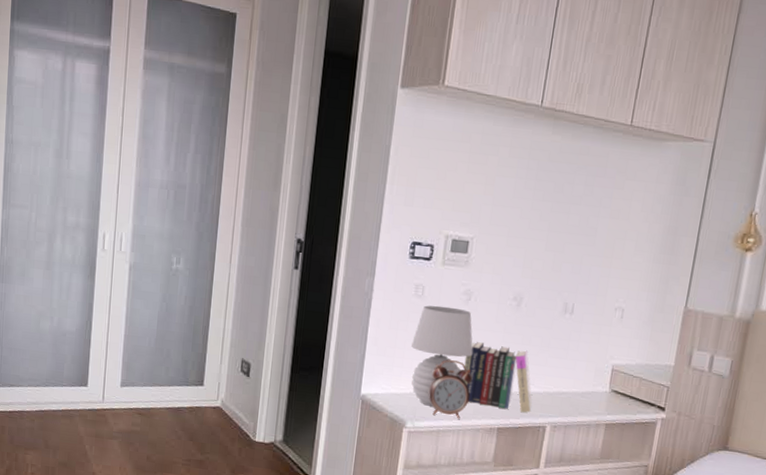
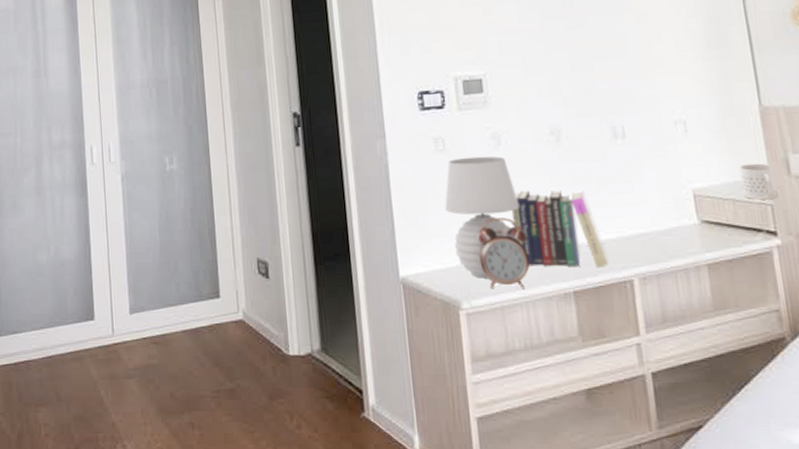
mug: none [649,352,678,383] -> present [739,163,780,200]

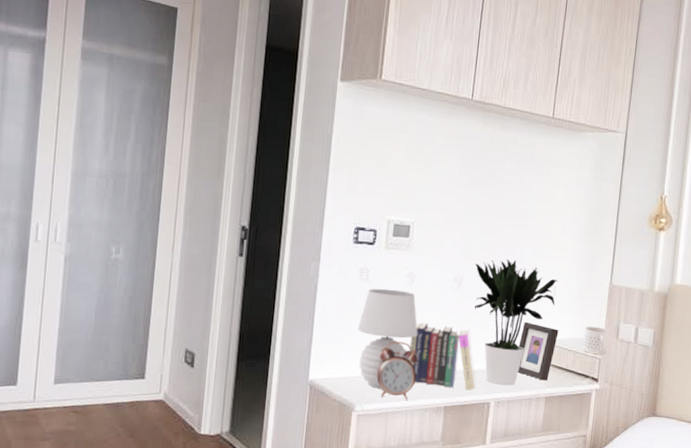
potted plant: none [573,97,690,256] -> present [475,259,558,386]
picture frame: none [653,170,705,243] -> present [518,321,559,381]

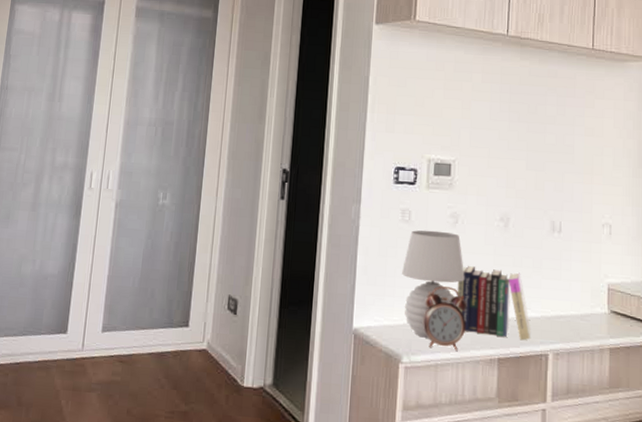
potted plant: present [475,259,558,386] -> none [522,197,613,336]
picture frame: present [518,321,559,381] -> none [575,263,618,330]

